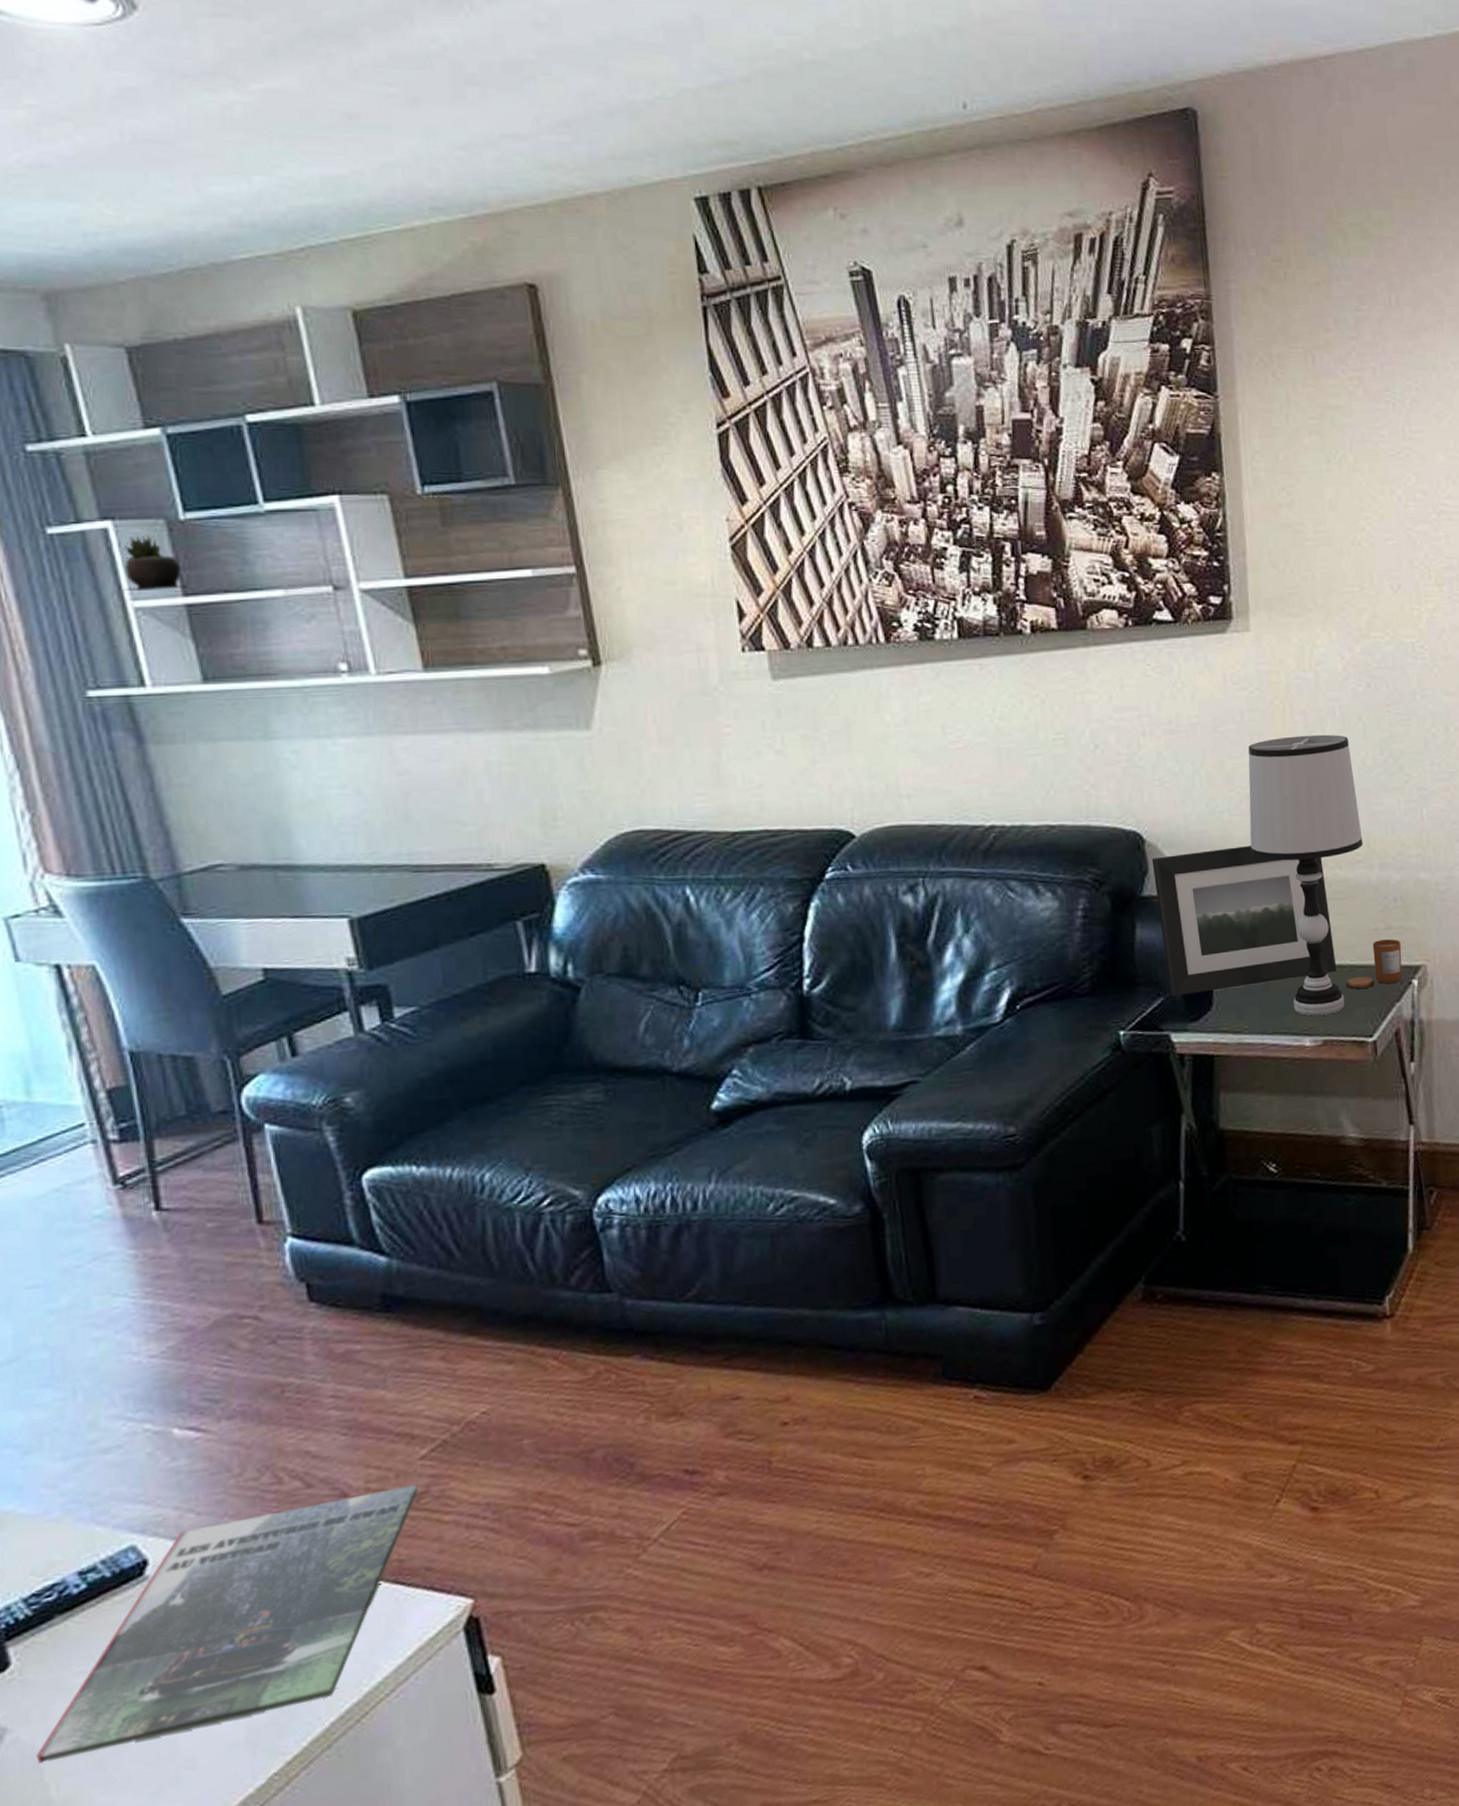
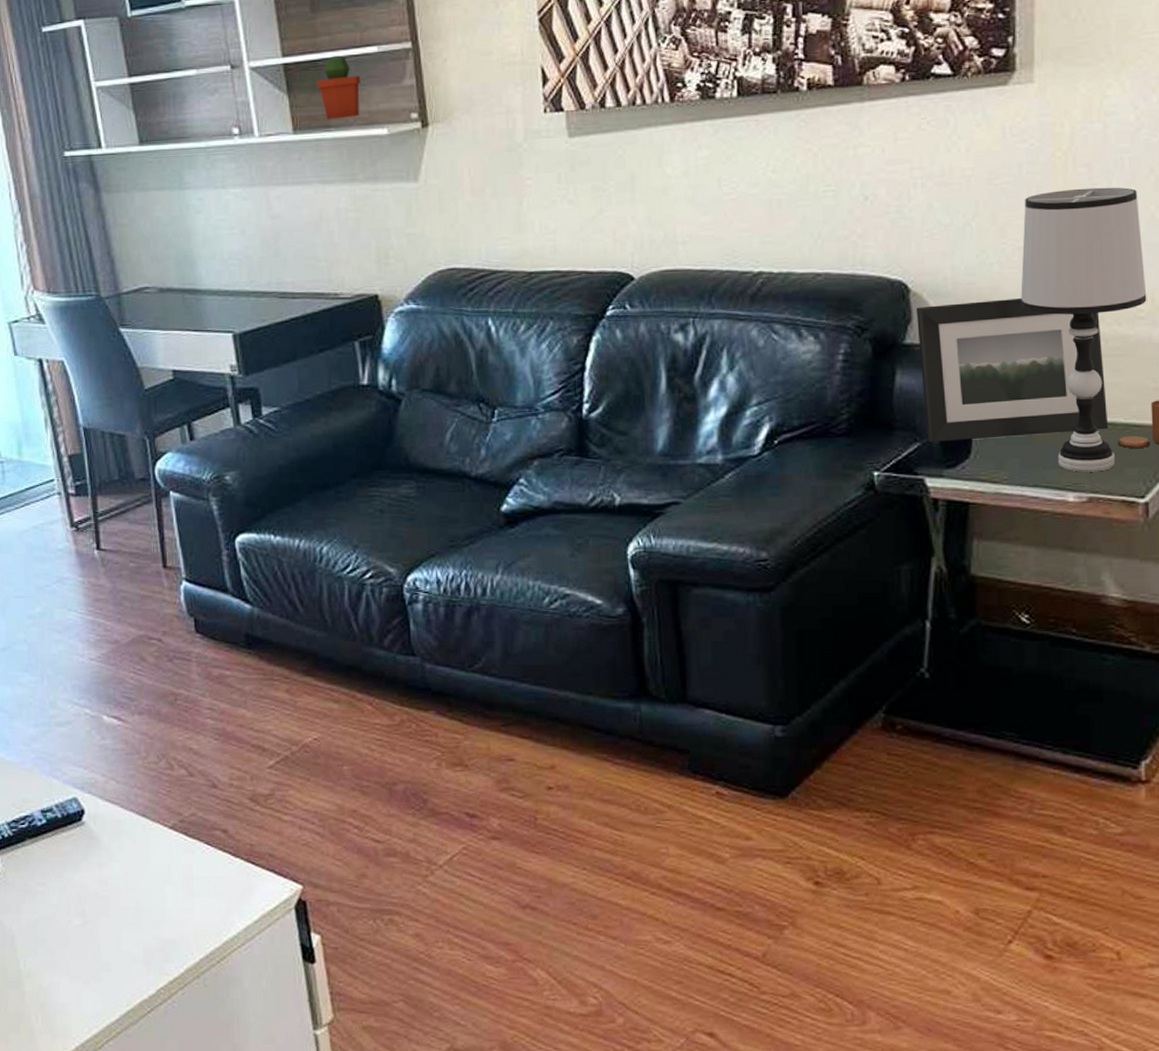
magazine: present [36,1484,419,1764] -> none [12,787,266,943]
succulent plant: present [120,535,187,591] -> none [87,30,131,74]
succulent plant: none [453,579,512,655] -> present [317,55,361,120]

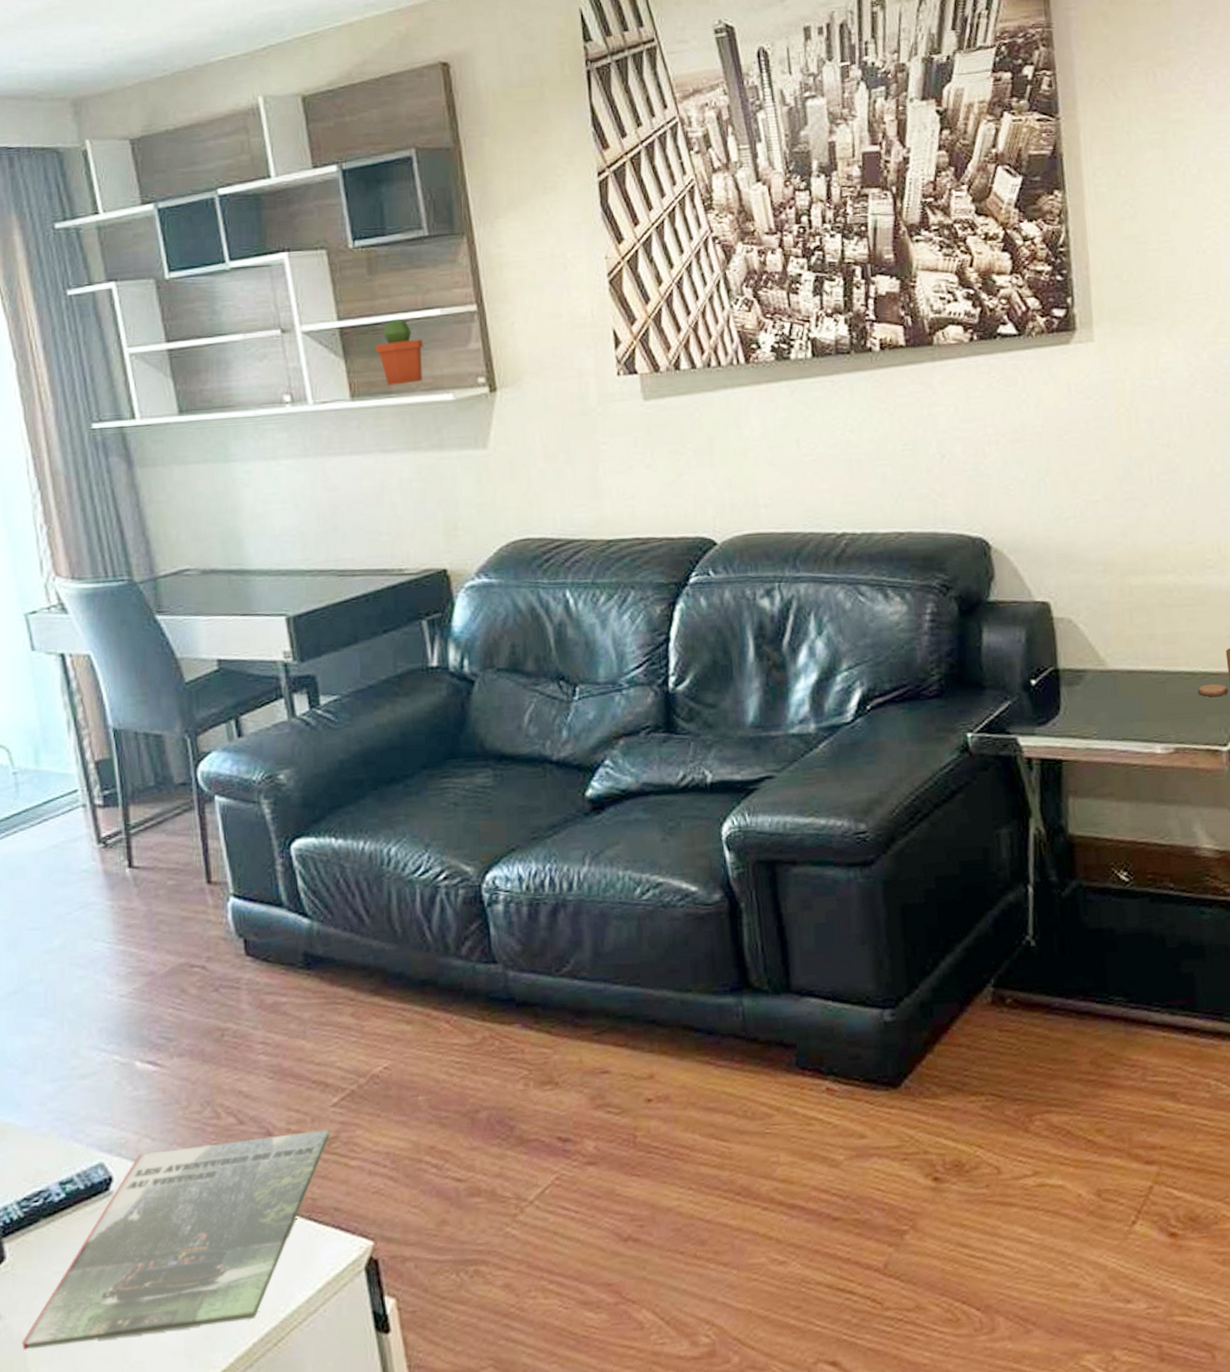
magazine: none [12,787,266,943] -> present [21,1129,330,1350]
picture frame: present [916,297,1109,442] -> none [998,551,1189,700]
table lamp: present [1021,187,1147,472] -> none [1093,441,1214,723]

